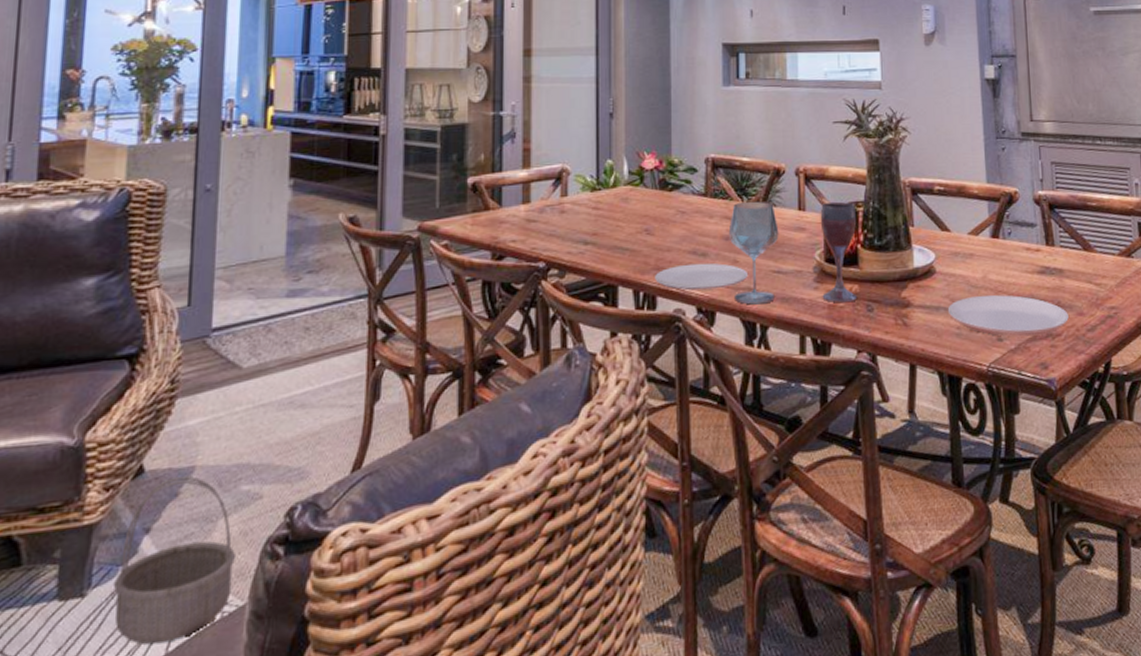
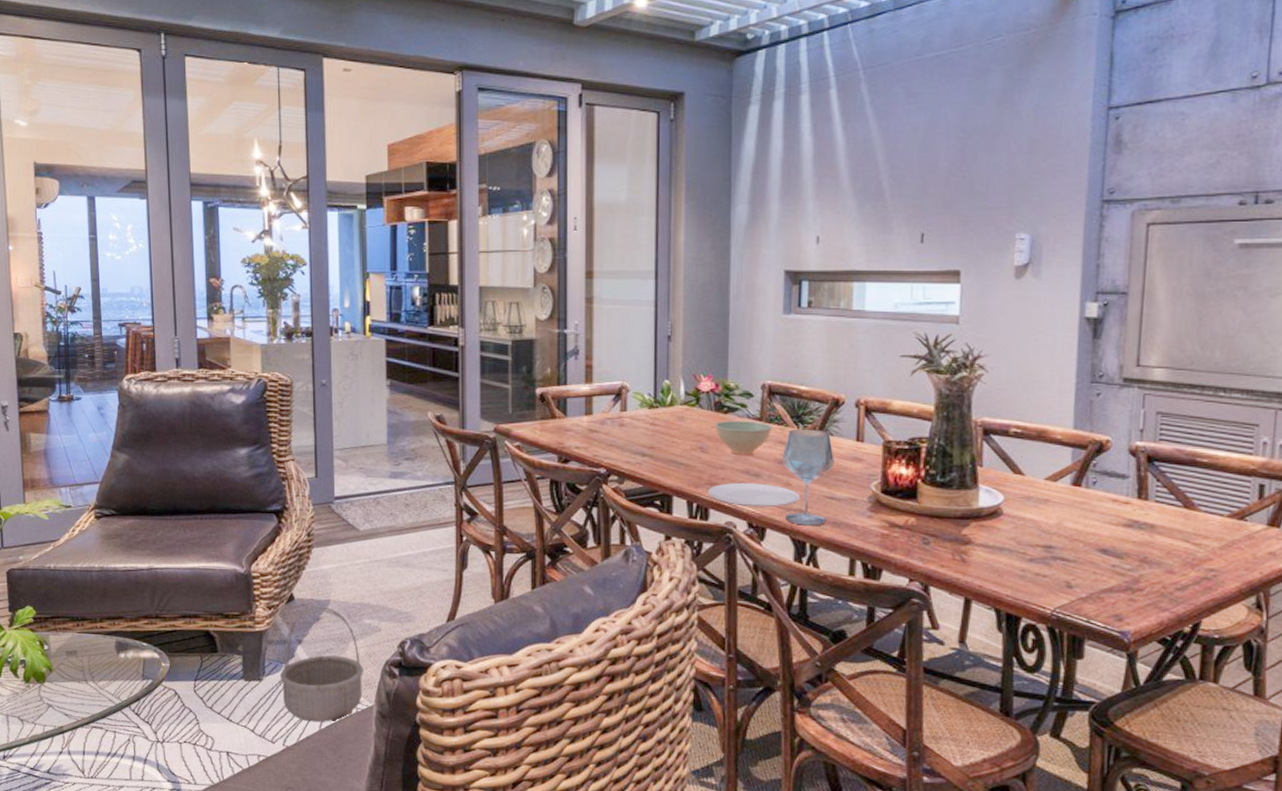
bowl: none [660,197,718,235] -> present [715,420,773,456]
cup: present [820,201,858,303] -> none [876,435,920,534]
plate: present [947,295,1069,338] -> none [1012,541,1155,588]

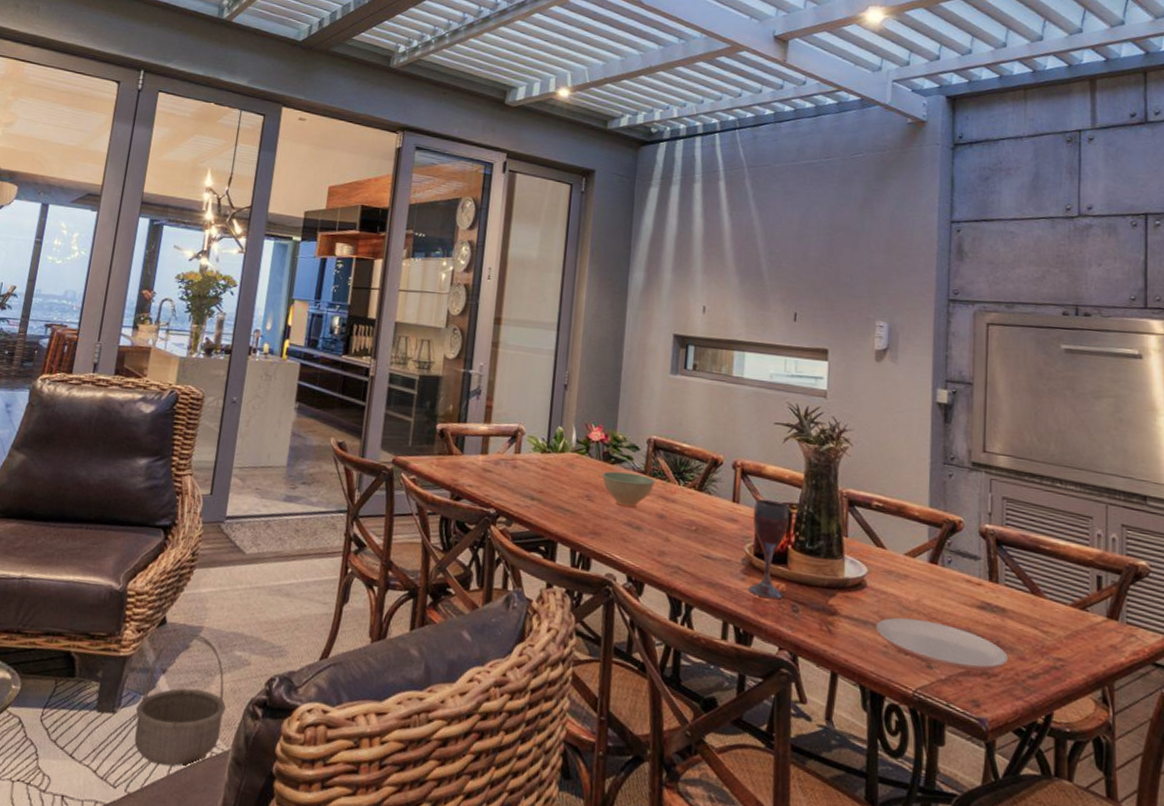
plate: present [708,482,801,508] -> none [591,533,679,563]
wine glass: present [782,428,834,526] -> none [662,484,712,585]
cup: none [876,435,920,534] -> present [748,499,790,600]
plate: none [1012,541,1155,588] -> present [875,617,1008,672]

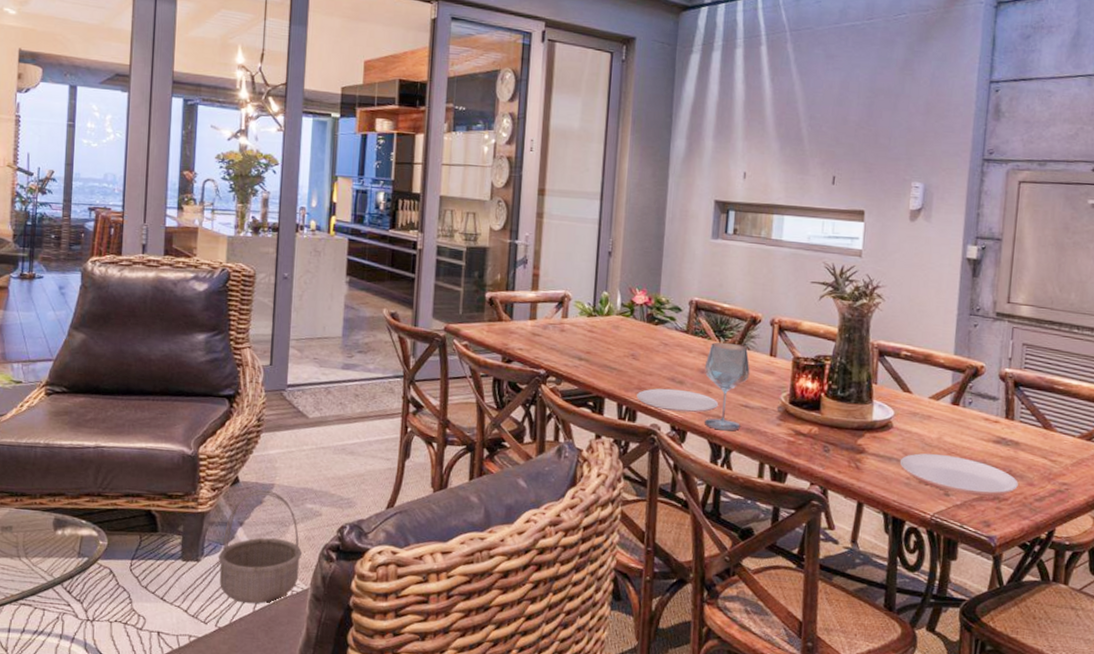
plate: none [591,533,679,563] -> present [637,388,719,413]
bowl: present [602,471,656,508] -> none [646,331,698,365]
wine glass: none [662,484,712,585] -> present [704,342,750,431]
cup: present [748,499,790,600] -> none [783,352,824,441]

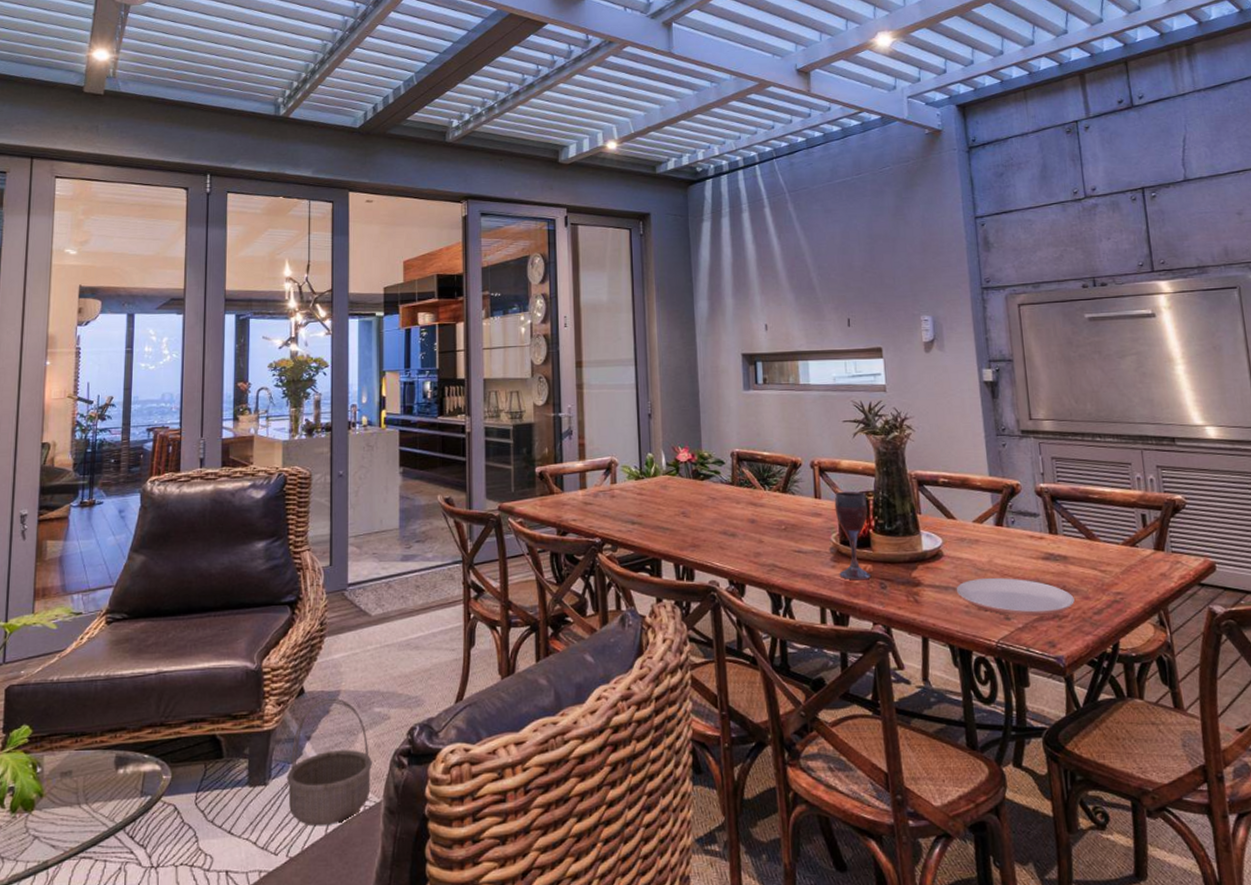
plate: present [637,388,719,413] -> none [692,542,773,566]
wine glass: present [704,342,750,431] -> none [753,489,798,579]
cup: none [783,352,824,441] -> present [834,491,872,581]

